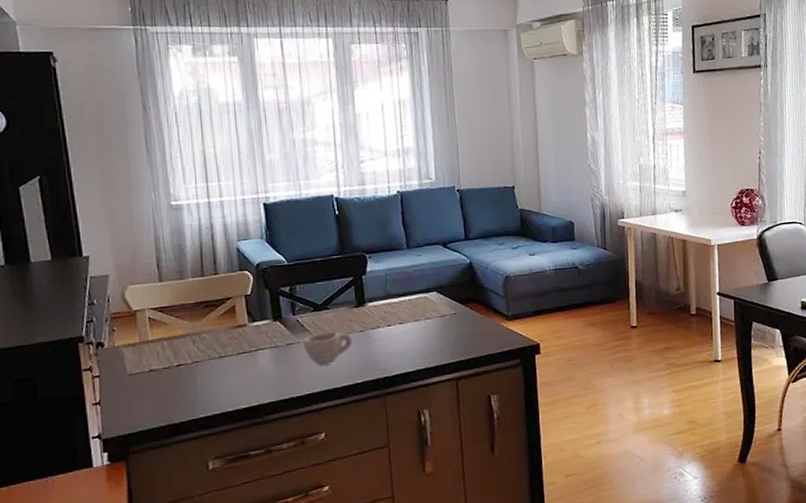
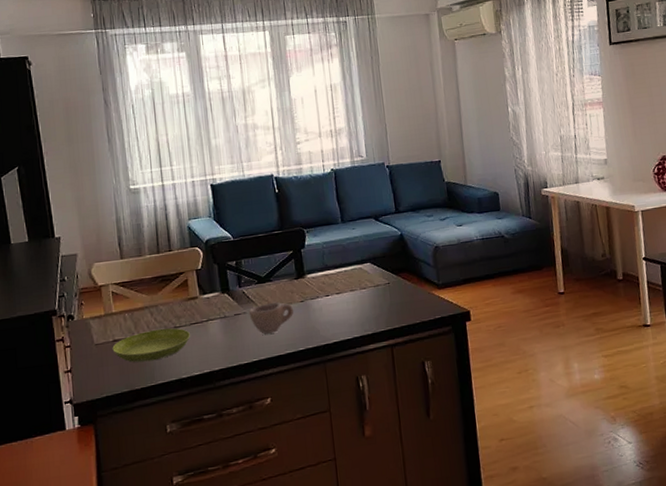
saucer: none [148,357,237,395] -> present [112,328,190,363]

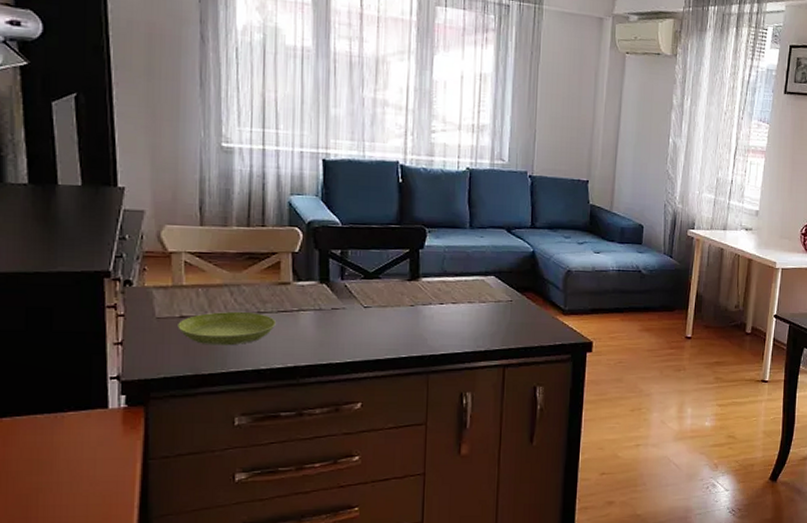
cup: present [249,302,294,335] -> none [349,301,402,335]

